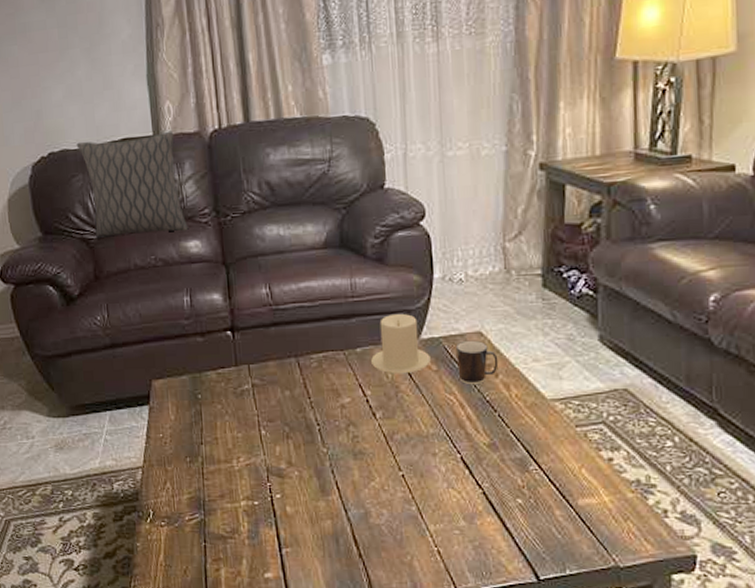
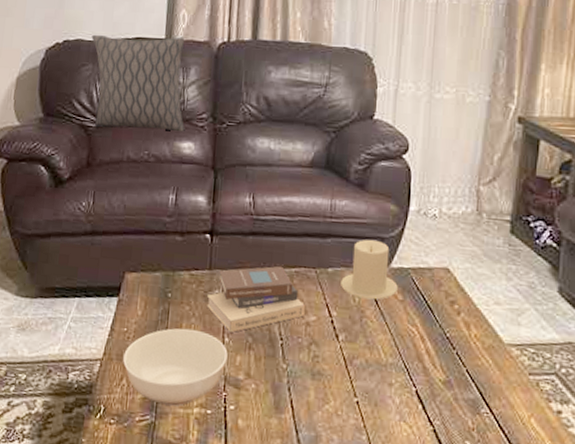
bowl: none [163,426,267,502] -> present [123,328,228,406]
books: none [238,352,339,424] -> present [207,265,306,333]
mug: present [455,340,499,385] -> none [422,274,462,321]

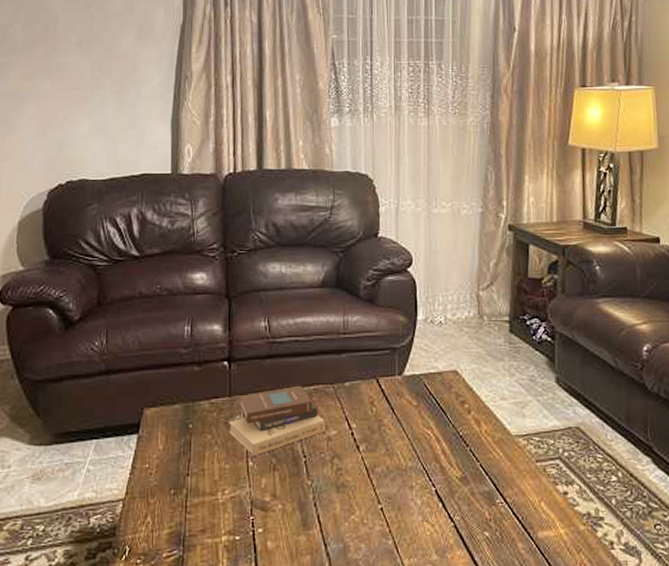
pillow: present [91,35,184,132] -> none [95,171,195,266]
bowl: present [123,328,228,406] -> none [146,457,253,537]
candle: present [341,239,398,300] -> none [358,350,412,408]

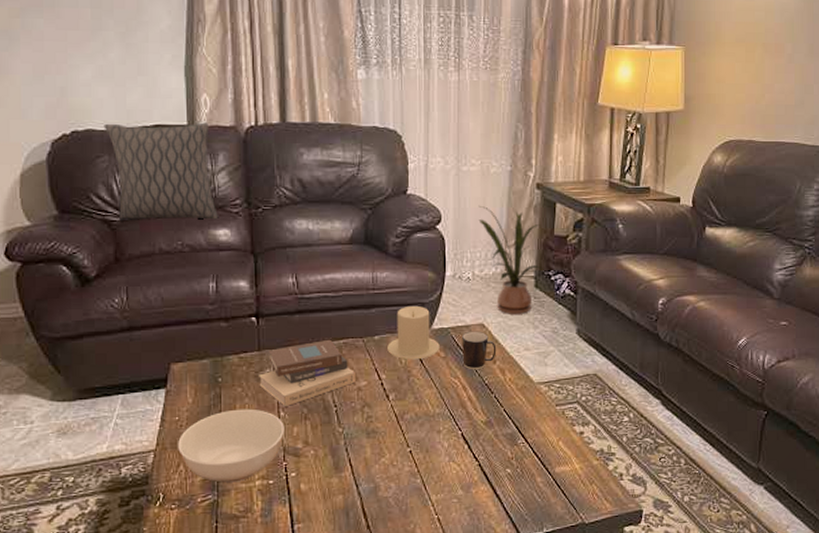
pillow: none [95,171,195,266] -> present [104,122,218,222]
bowl: none [146,457,253,537] -> present [178,408,285,483]
candle: none [358,350,412,408] -> present [387,305,440,360]
mug: none [433,378,471,421] -> present [461,331,497,370]
house plant: none [449,247,519,361] -> present [478,205,544,314]

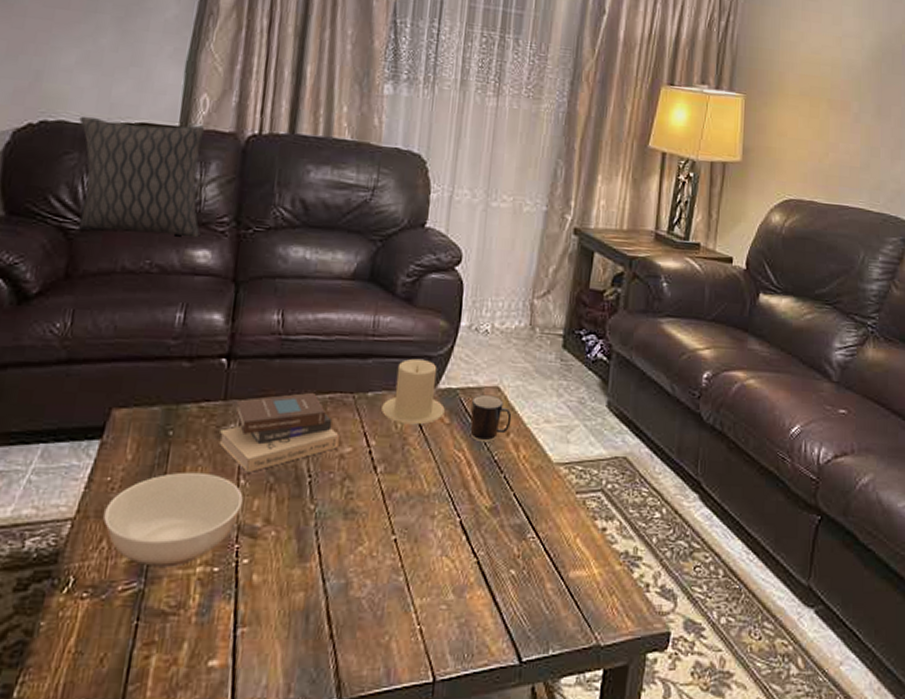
house plant: present [478,205,544,314] -> none [504,247,575,379]

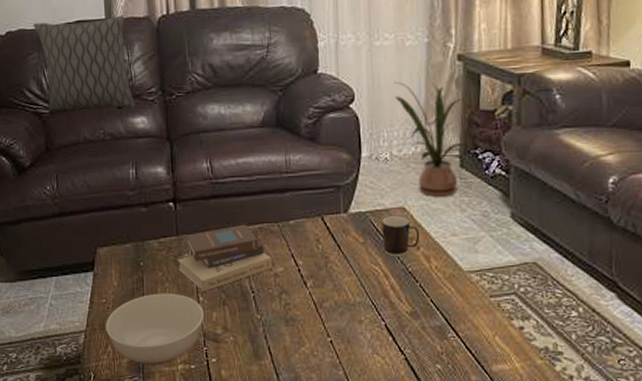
candle: present [381,358,445,425] -> none [303,188,358,246]
house plant: none [504,247,575,379] -> present [394,81,470,197]

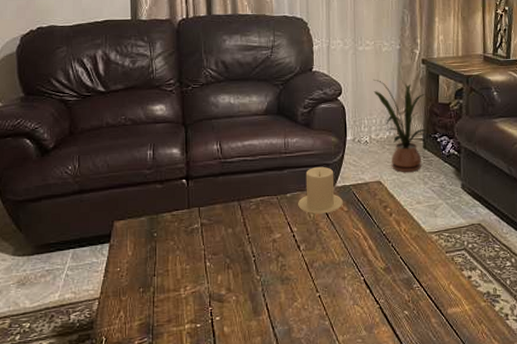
pillow: present [33,15,135,114] -> none [63,17,155,101]
bowl: present [106,293,204,365] -> none [119,260,210,327]
books: present [178,224,273,291] -> none [188,197,272,257]
candle: none [303,188,358,246] -> present [298,166,343,214]
mug: present [380,215,420,257] -> none [361,187,392,222]

